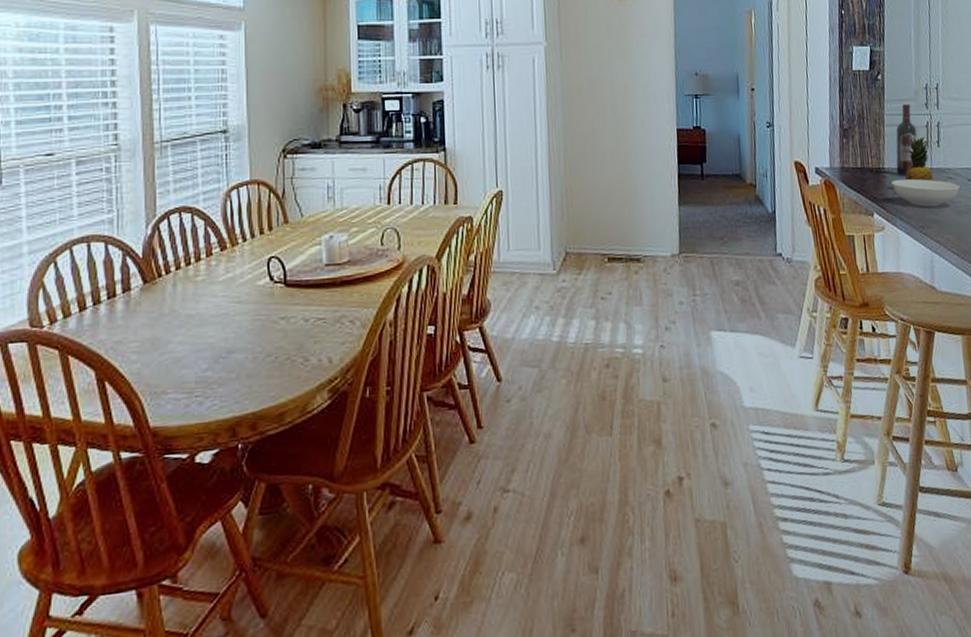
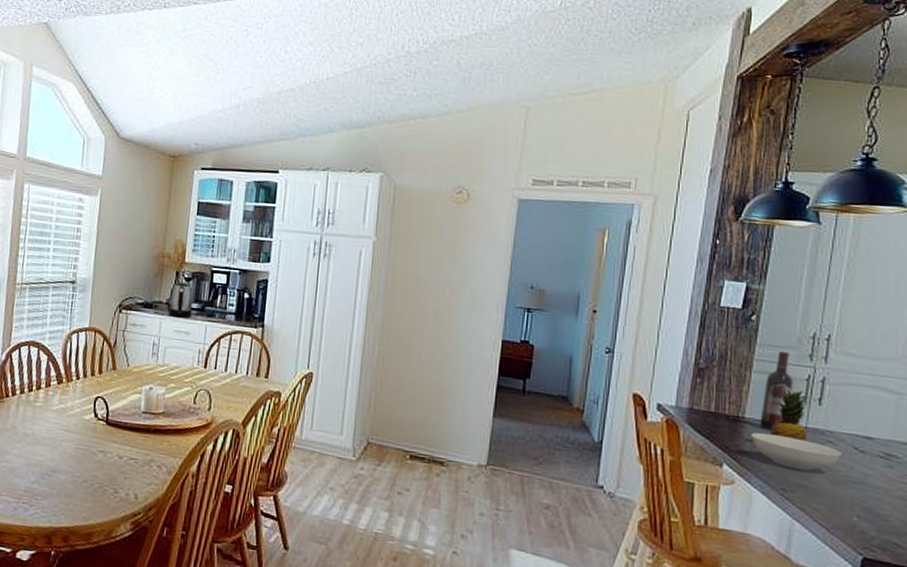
kettle: none [340,114,366,154] -> present [168,282,193,318]

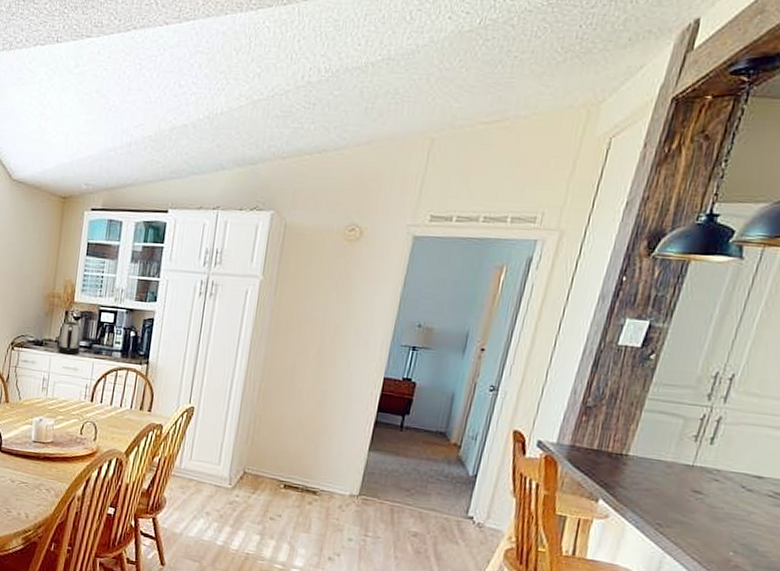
bowl: present [750,432,842,471] -> none [631,470,727,508]
wine bottle: present [760,351,794,430] -> none [643,391,687,468]
fruit: present [770,388,809,442] -> none [653,427,700,480]

